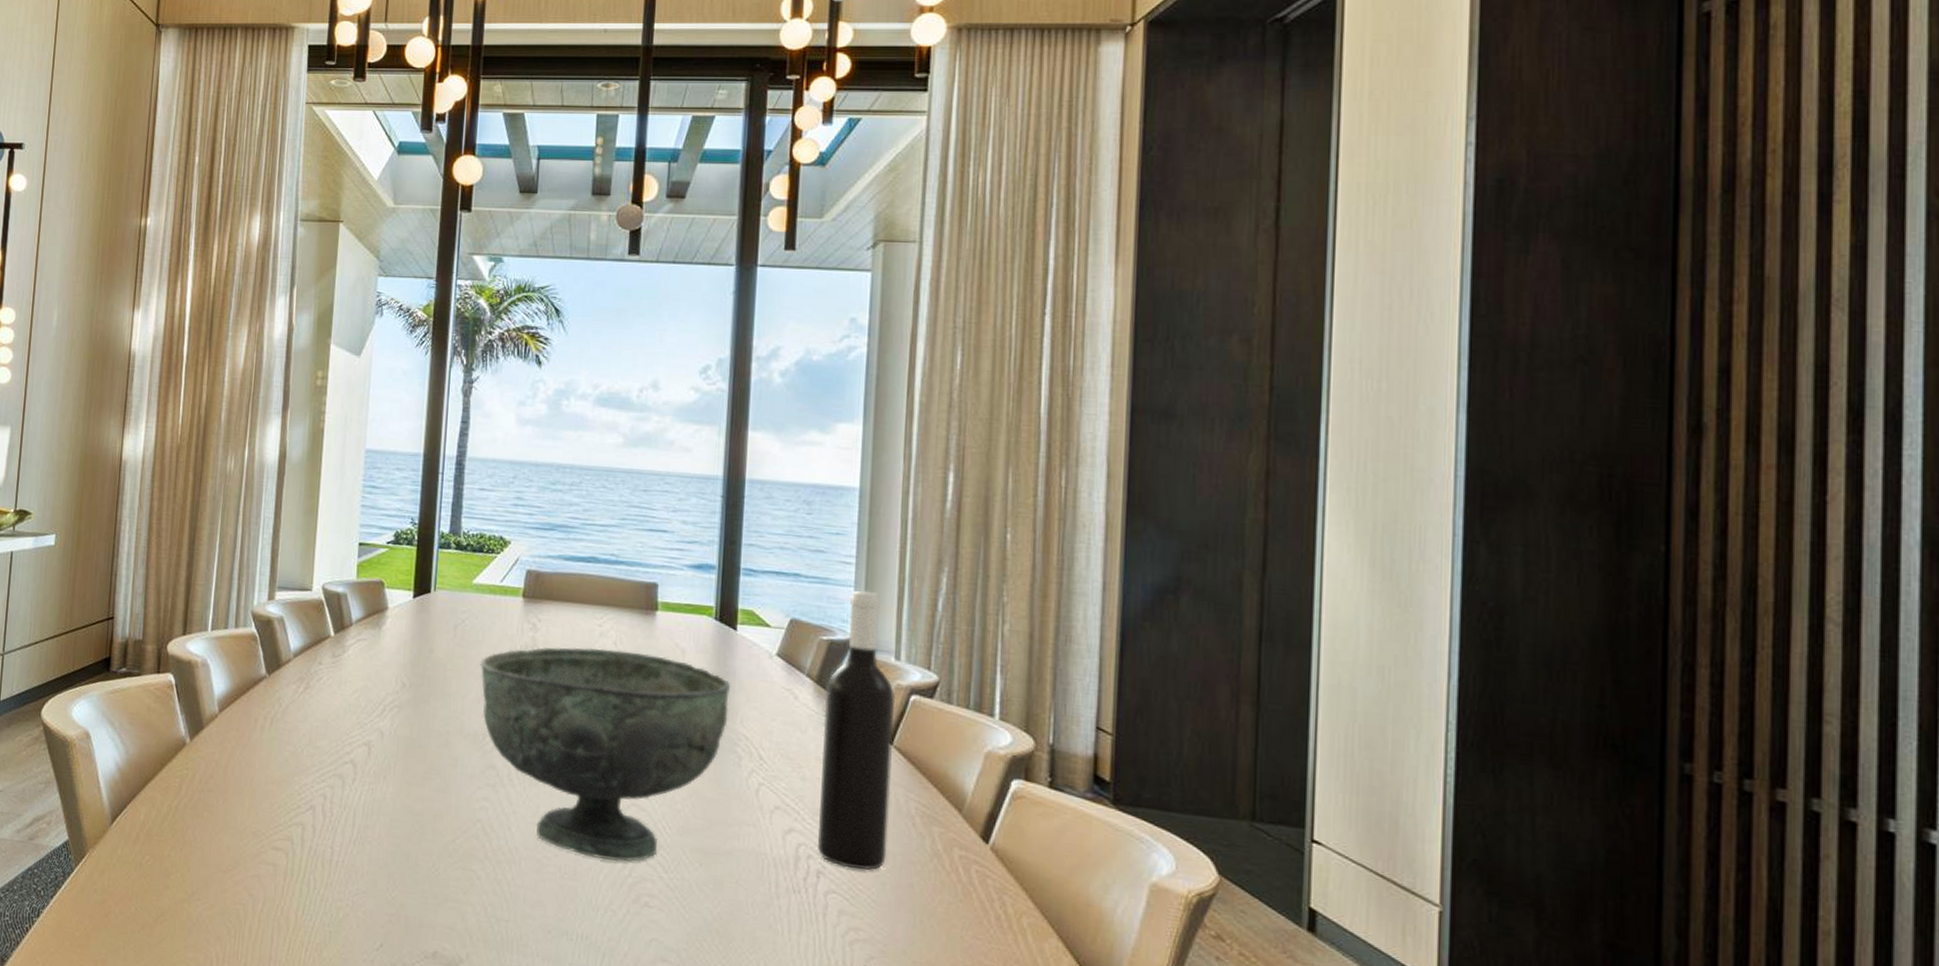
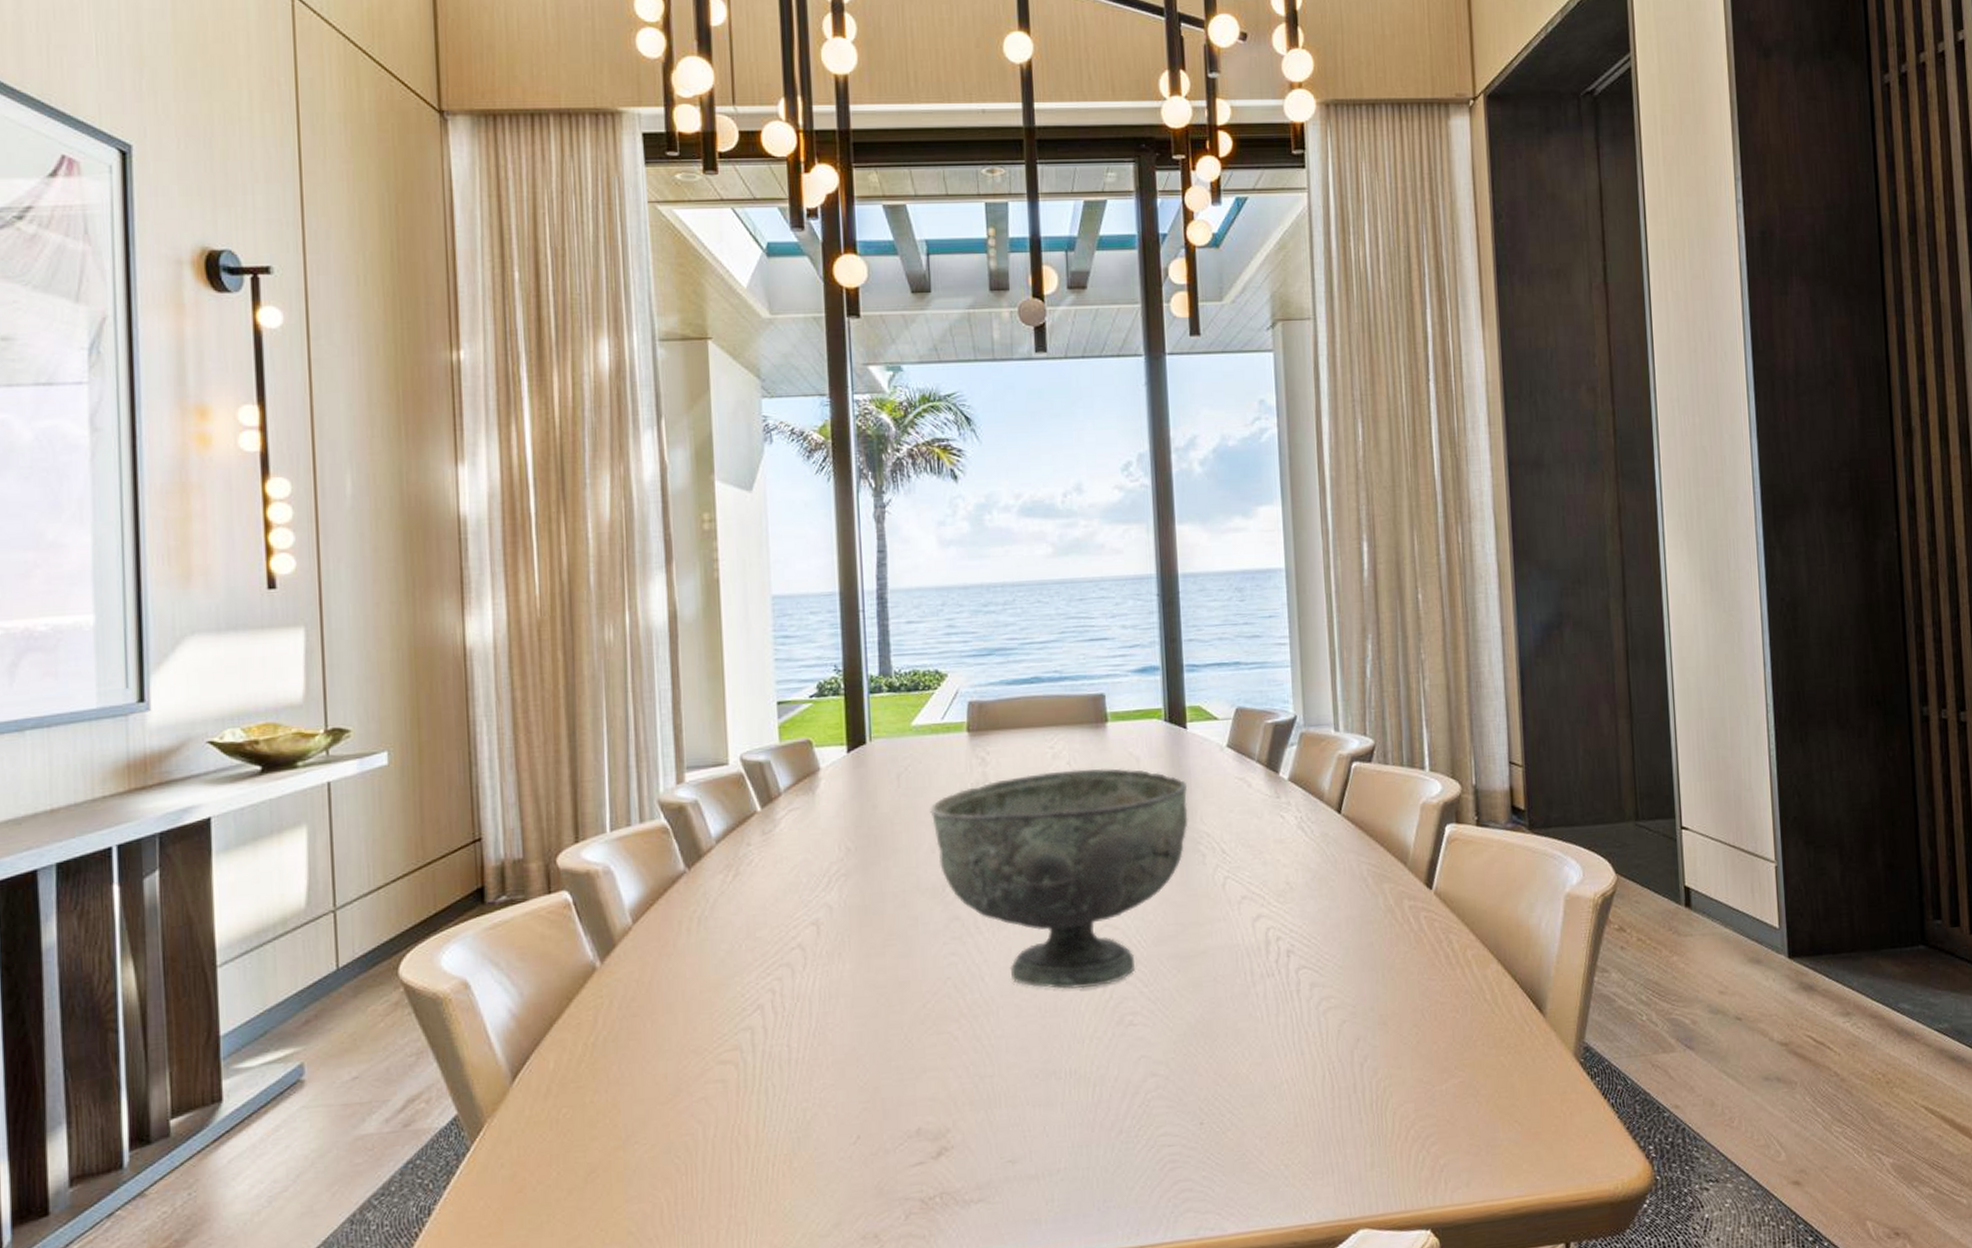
wine bottle: present [818,590,896,870] -> none [1276,668,1347,942]

